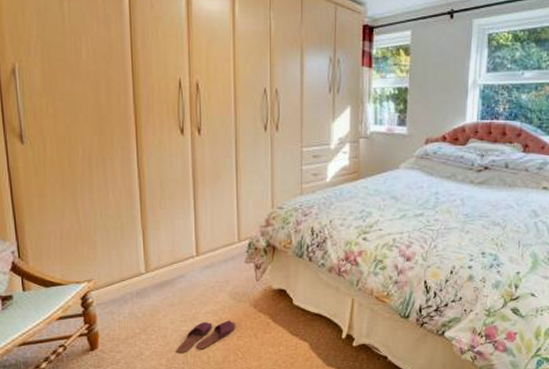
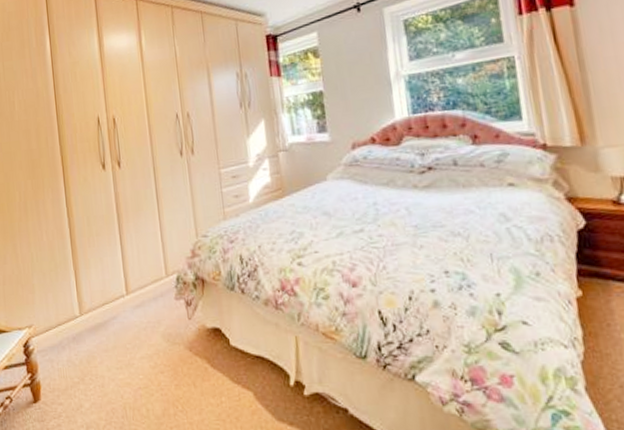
slippers: present [176,321,236,353] -> none [114,367,172,406]

